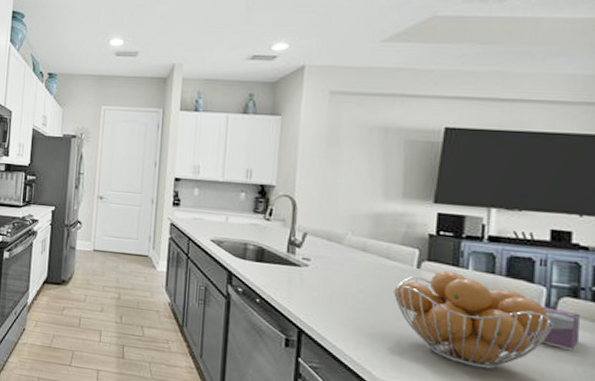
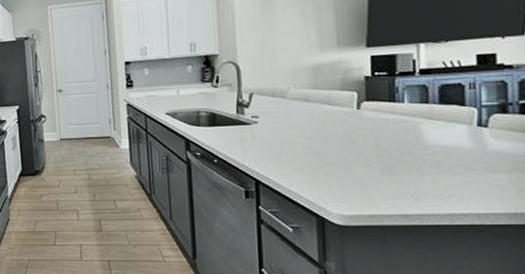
fruit basket: present [393,270,553,370] -> none [338,106,486,189]
tissue box: present [445,299,580,351] -> none [385,125,512,162]

